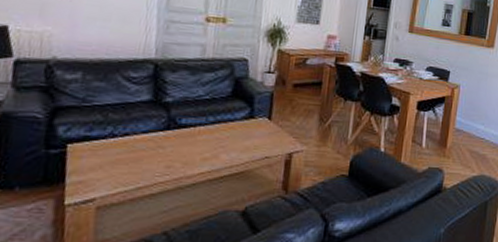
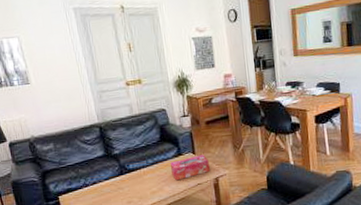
tissue box: none [235,122,286,149] -> present [169,155,210,181]

